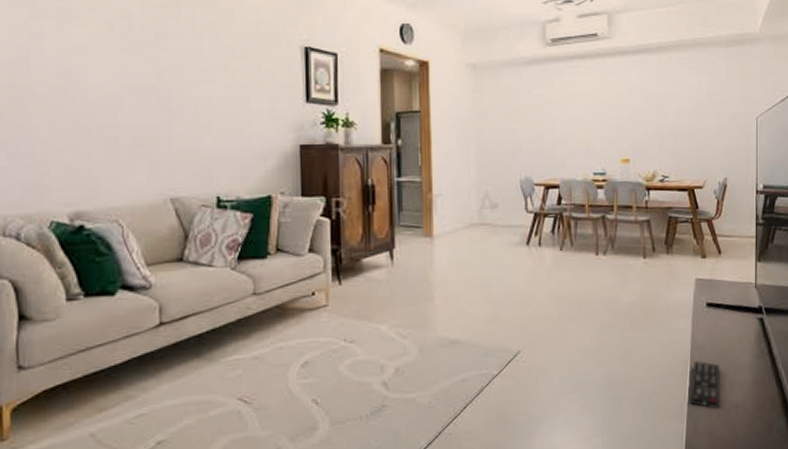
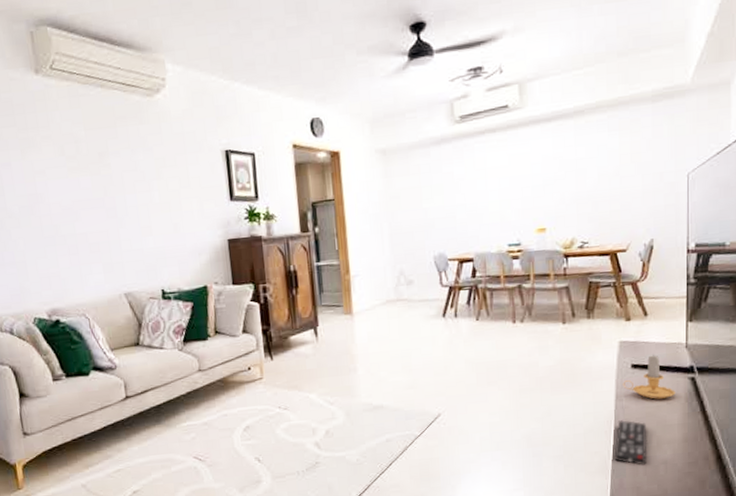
candle: none [698,294,746,340] -> present [623,355,676,400]

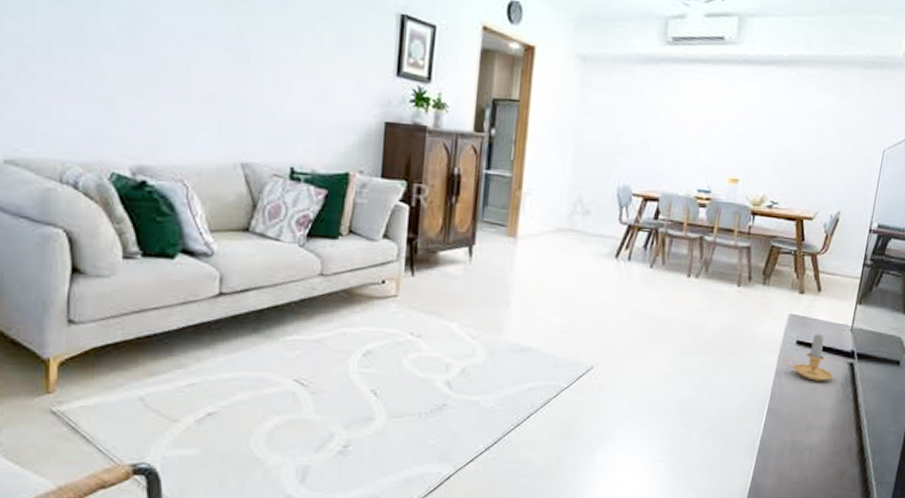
remote control: present [614,420,648,465] -> none [762,398,800,449]

